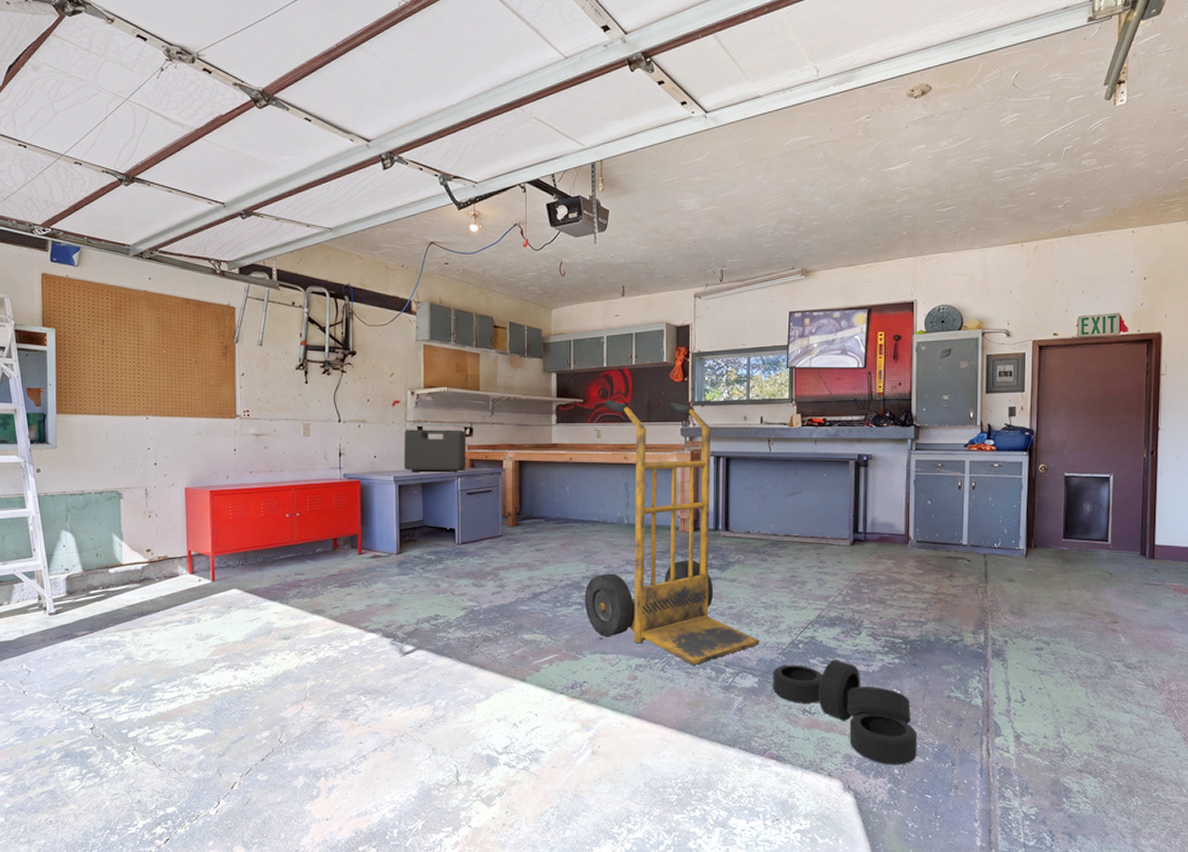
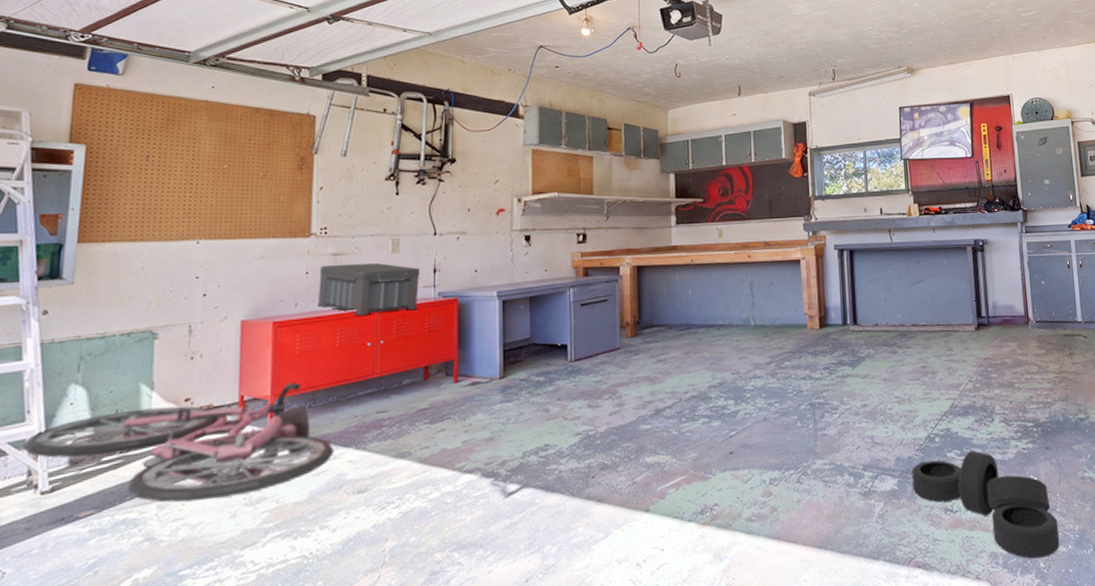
bicycle: none [33,543,263,633] -> present [23,382,334,503]
storage container: none [245,445,328,490] -> present [318,263,421,316]
tool box: present [404,429,467,473] -> none [509,237,580,286]
hand truck: present [584,399,760,666] -> none [711,197,896,474]

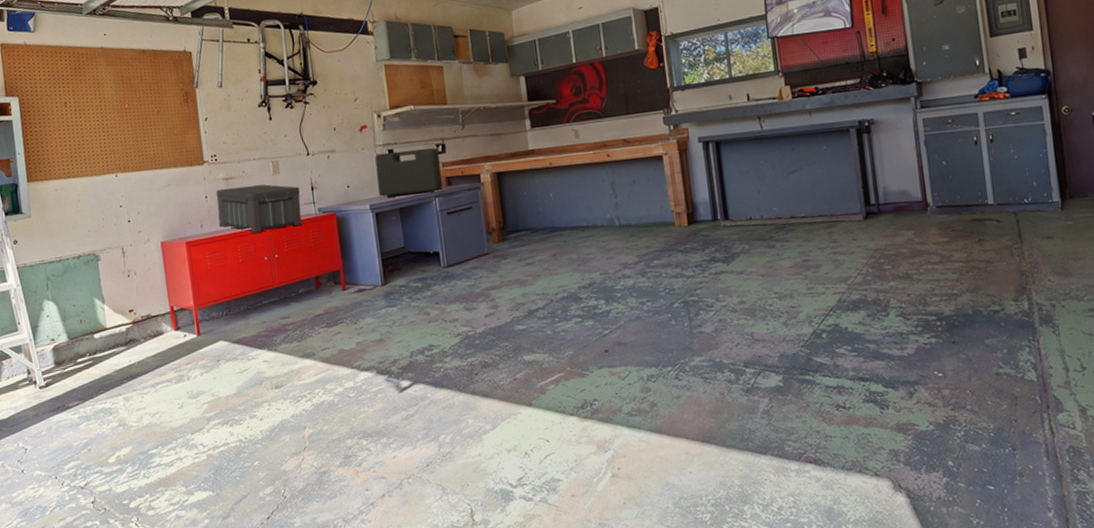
bicycle: present [23,382,334,503] -> none [20,294,252,396]
tool box: none [509,237,580,286] -> present [375,148,442,198]
car tire: present [912,450,1060,559] -> none [797,346,972,457]

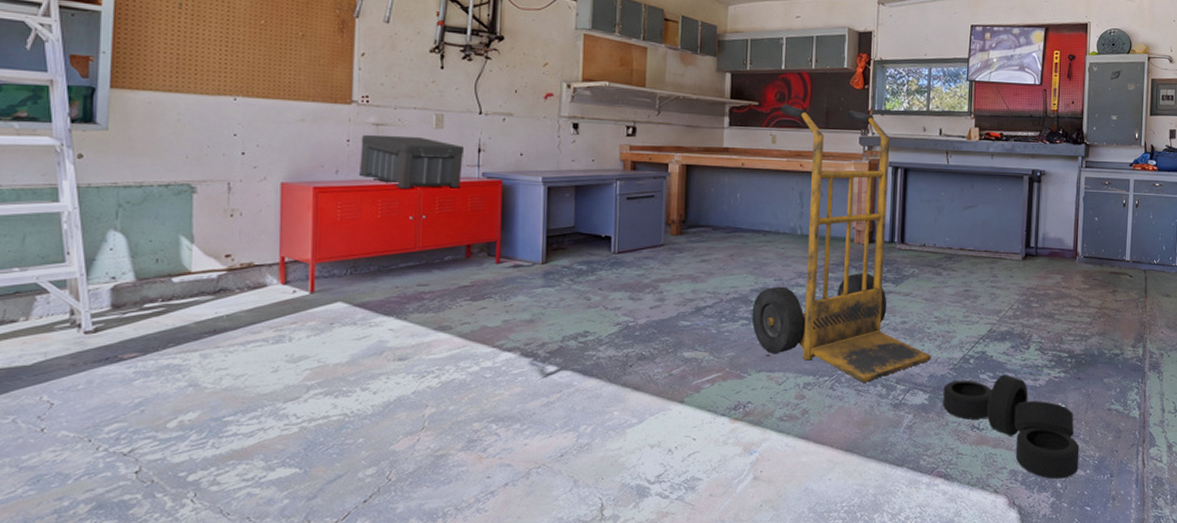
tool box: present [375,148,442,198] -> none [555,125,629,176]
hand truck: none [578,90,779,370] -> present [751,103,931,383]
car tire: none [797,346,972,457] -> present [943,374,1080,479]

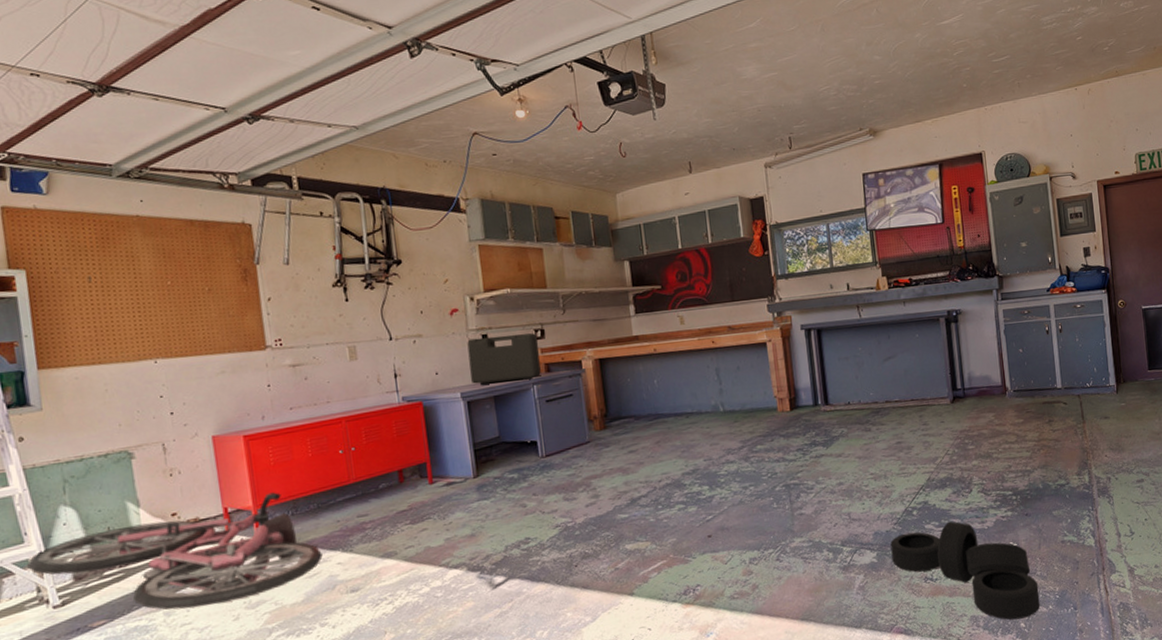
bicycle: none [64,248,375,354] -> present [27,492,323,610]
storage container: present [359,135,465,189] -> none [282,371,383,425]
tool box: none [555,125,629,176] -> present [467,333,541,386]
hand truck: present [751,103,931,383] -> none [683,278,874,551]

